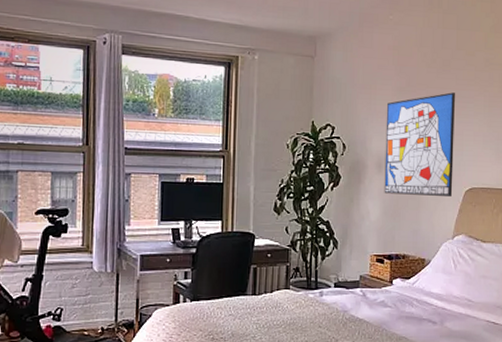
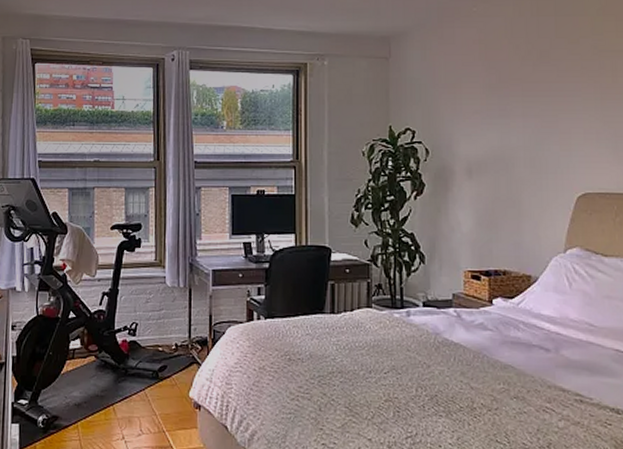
wall art: present [384,92,455,196] -> none [474,86,561,204]

